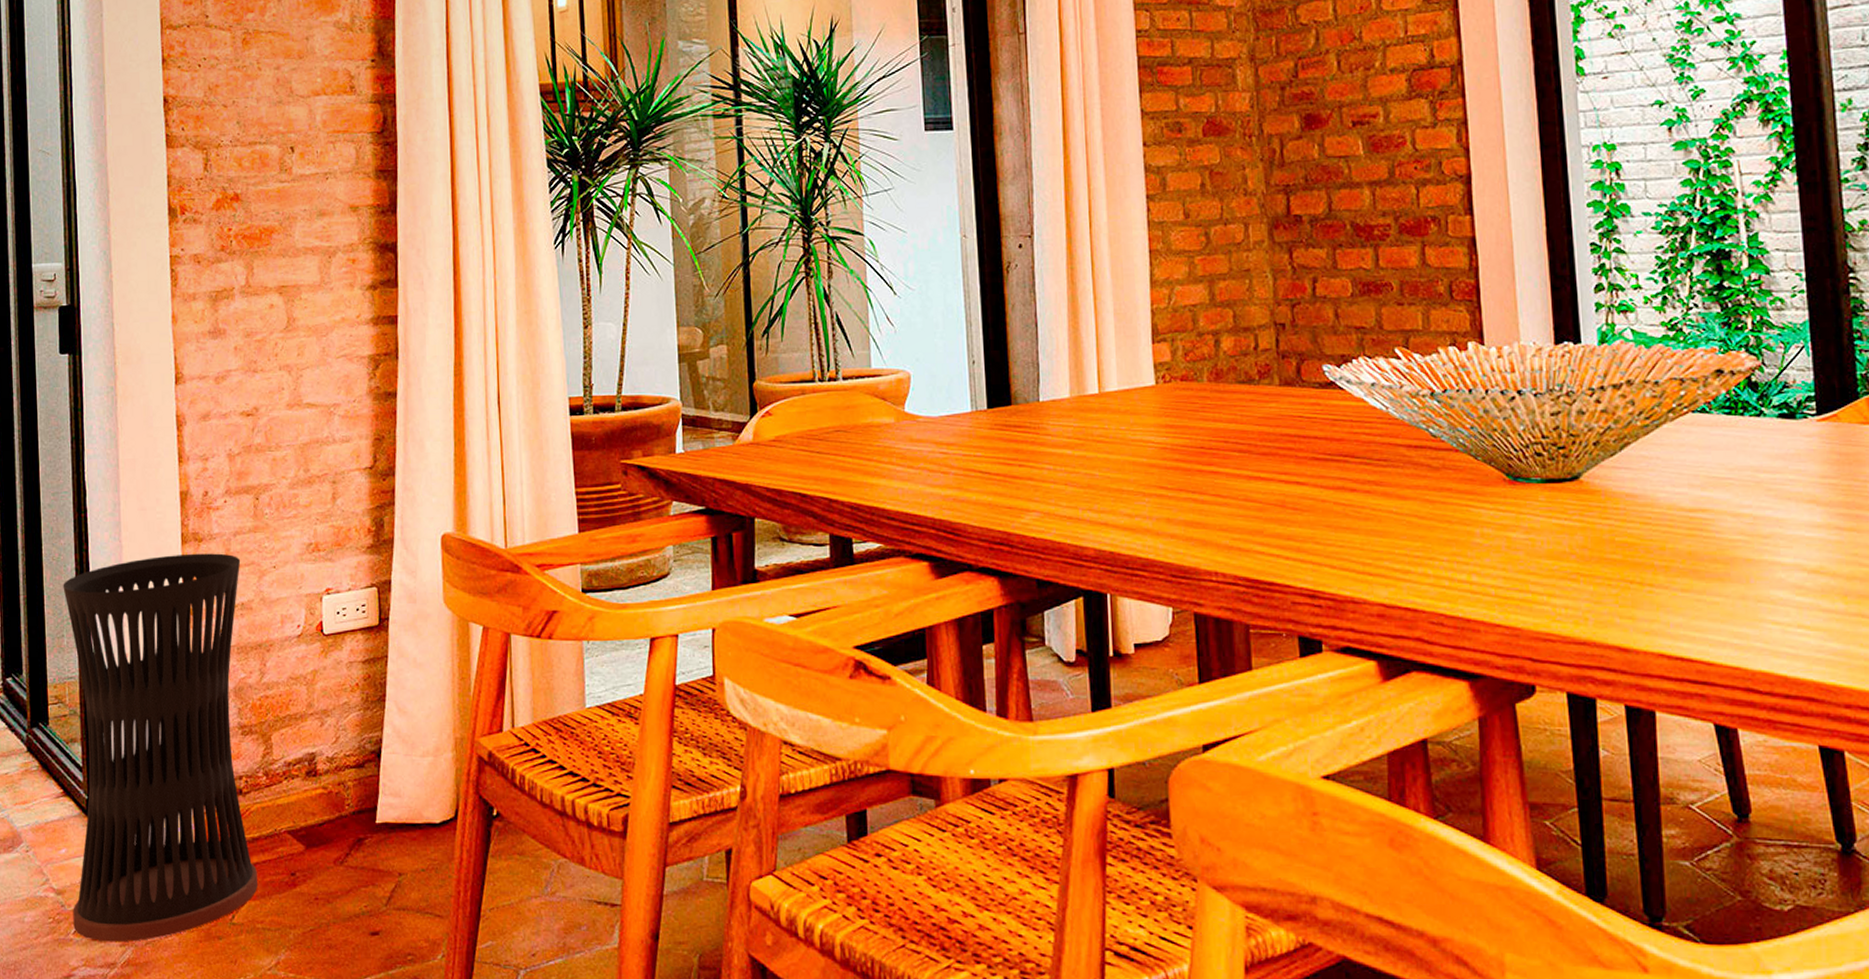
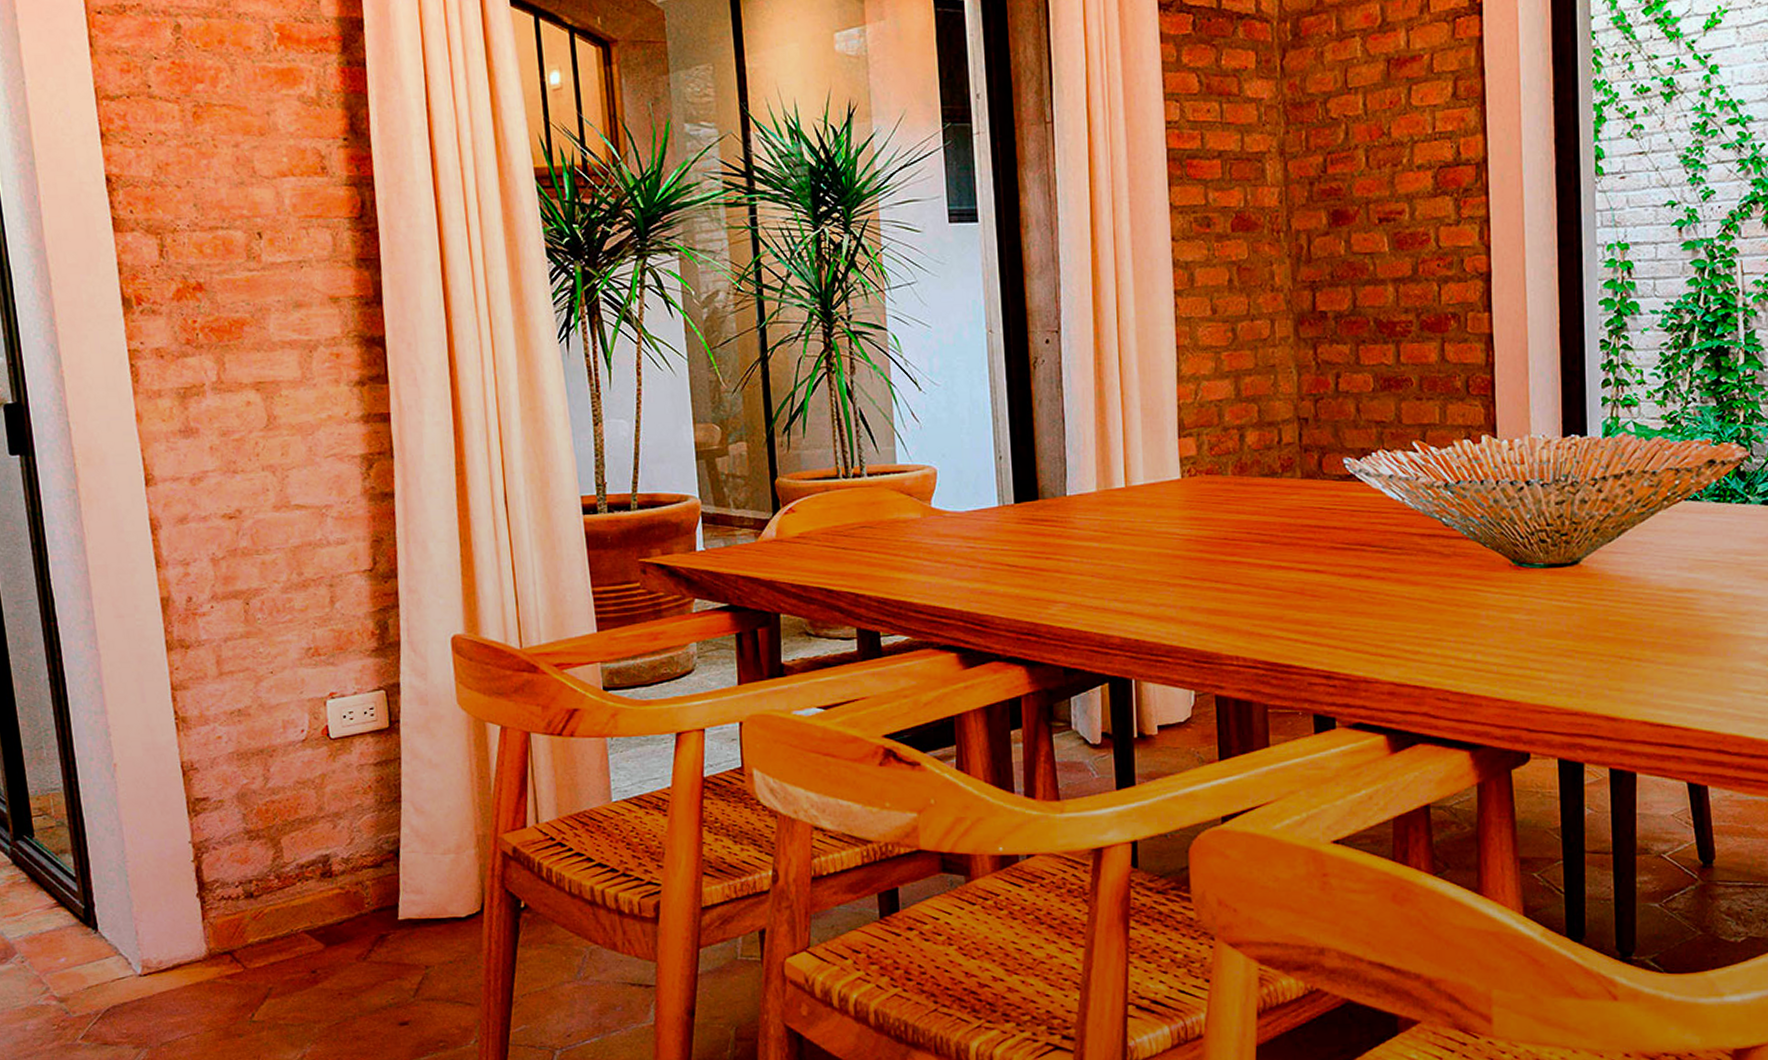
umbrella stand: present [63,553,258,942] -> none [36,660,277,1045]

